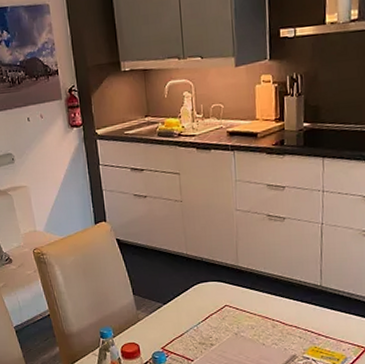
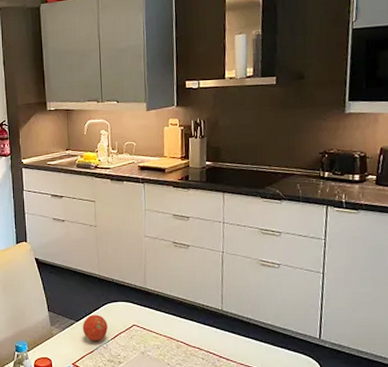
fruit: none [170,296,198,323] -> present [82,314,108,341]

